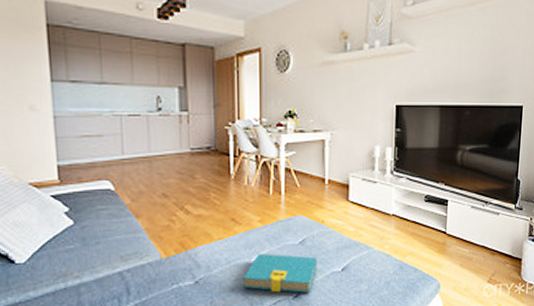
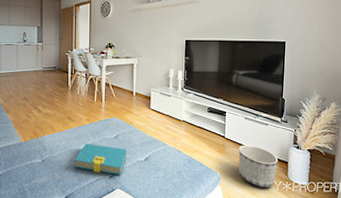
planter: none [462,240,510,293] -> present [238,145,278,188]

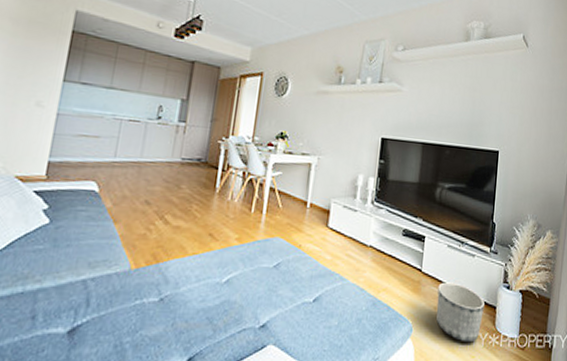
book: present [74,143,127,176] -> none [208,273,290,324]

